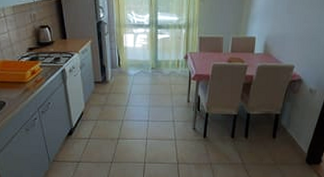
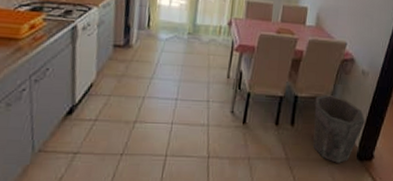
waste bin: none [265,111,314,166] -> present [313,94,366,163]

